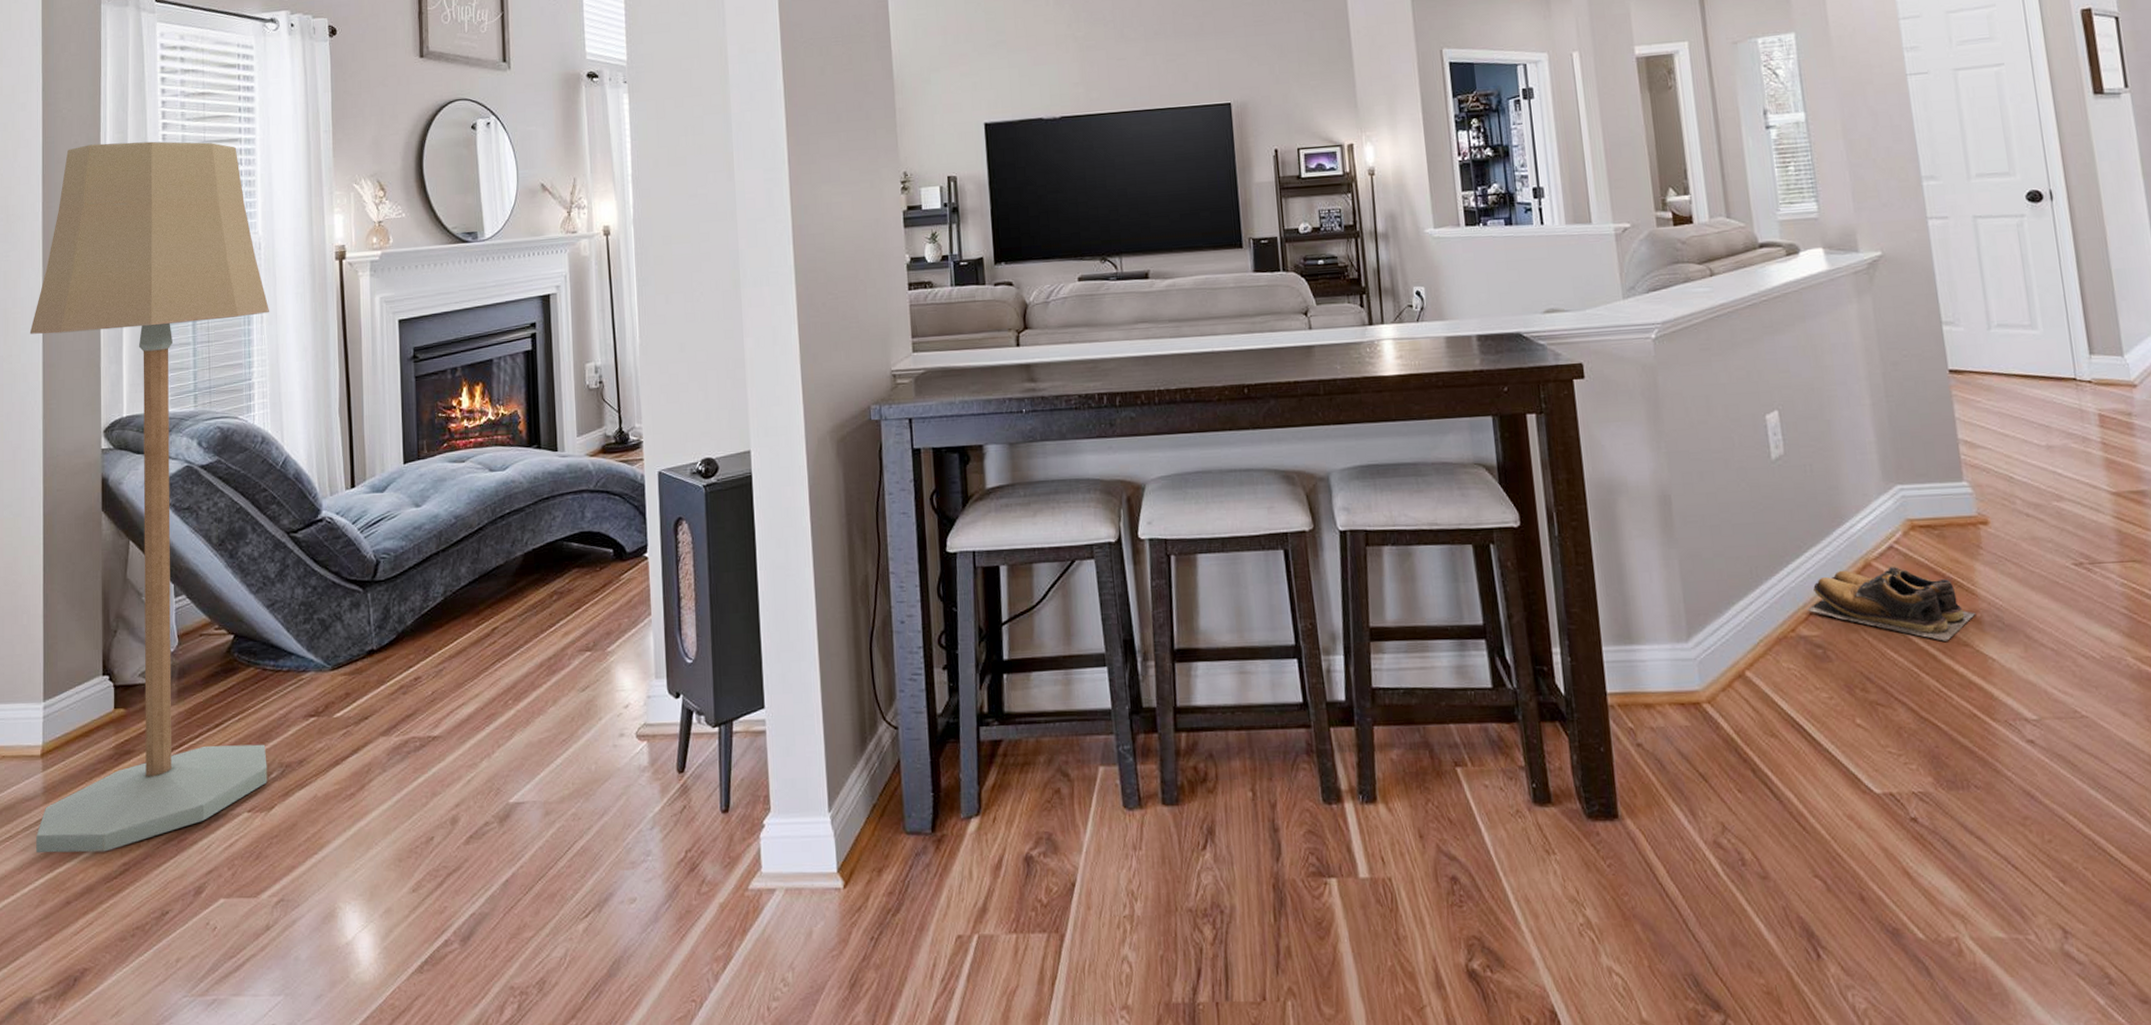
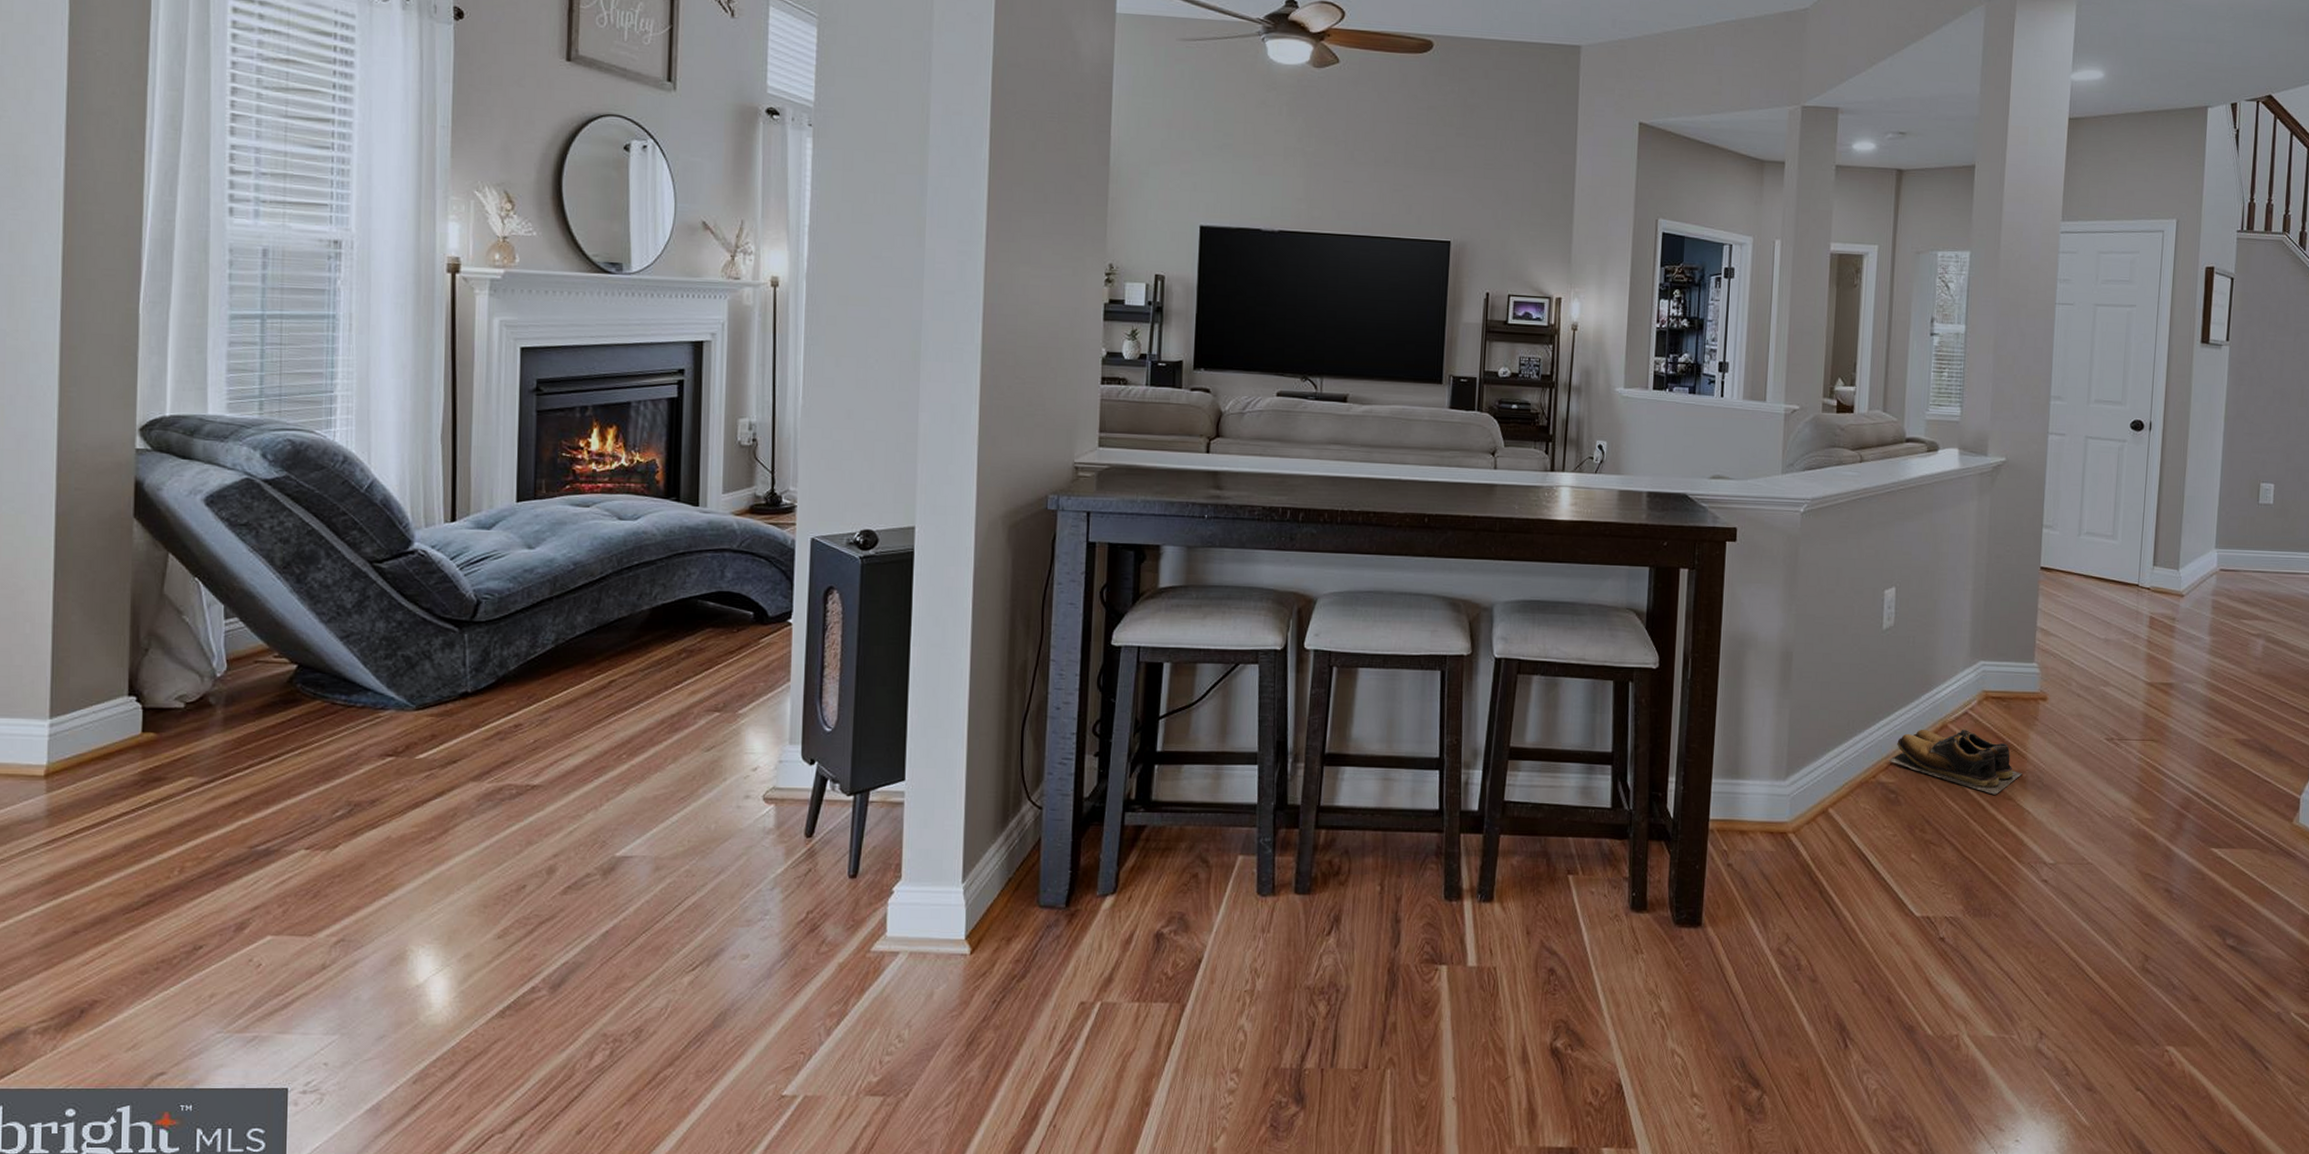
floor lamp: present [29,141,270,854] -> none [36,98,362,882]

